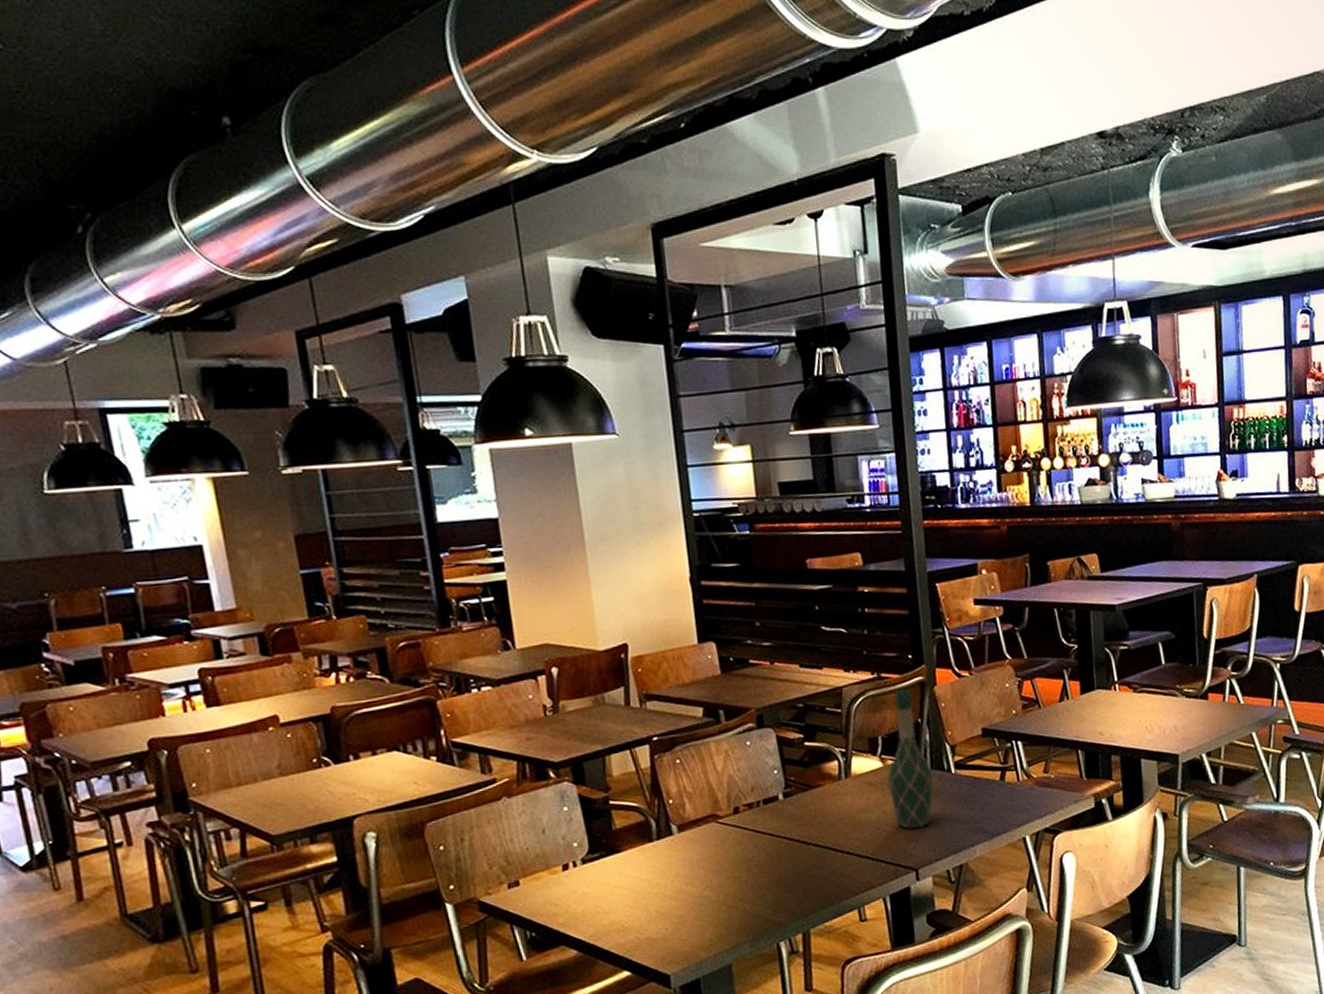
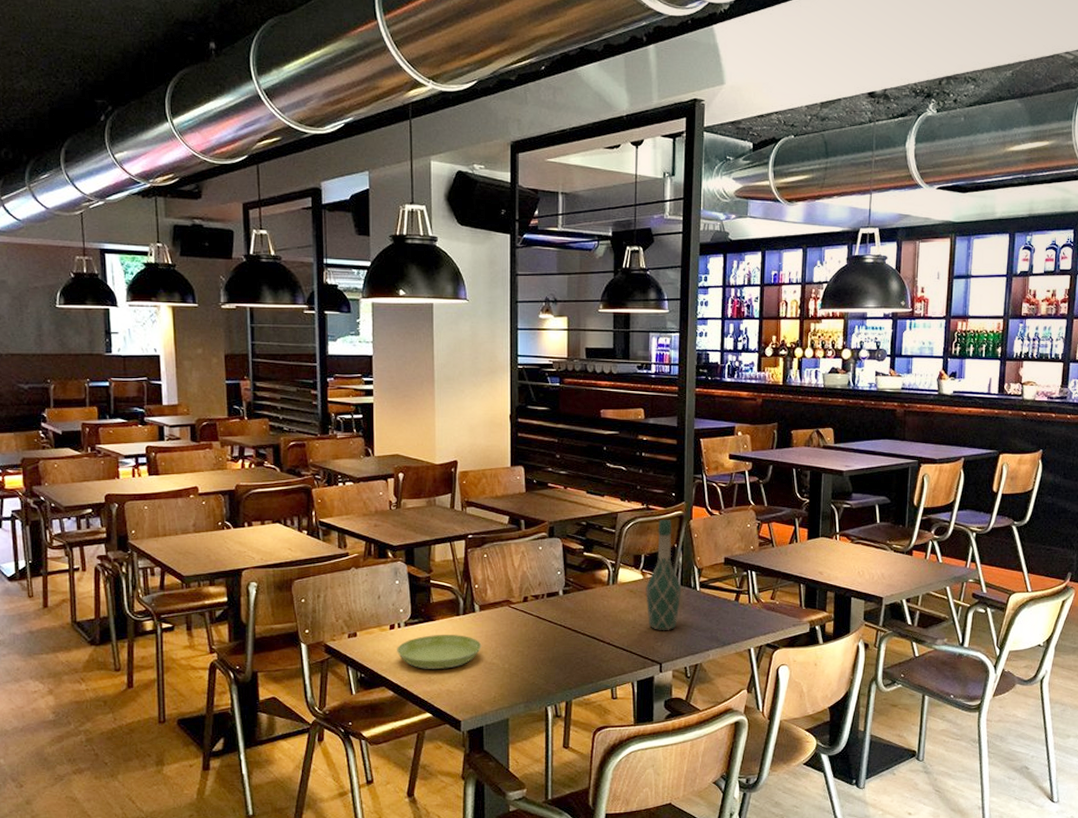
saucer: none [575,866,687,916] -> present [397,635,482,669]

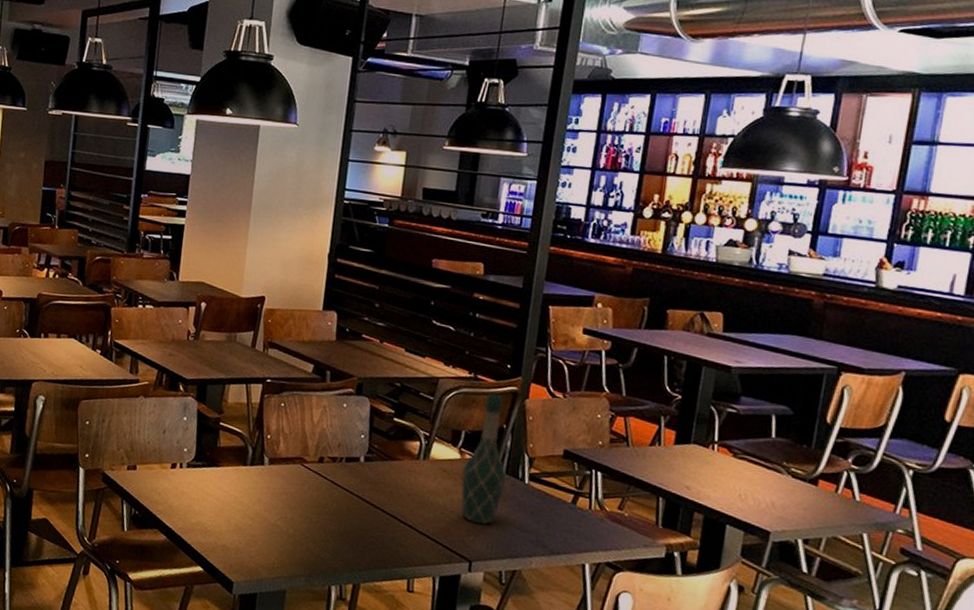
saucer: present [397,635,482,669] -> none [175,481,267,522]

